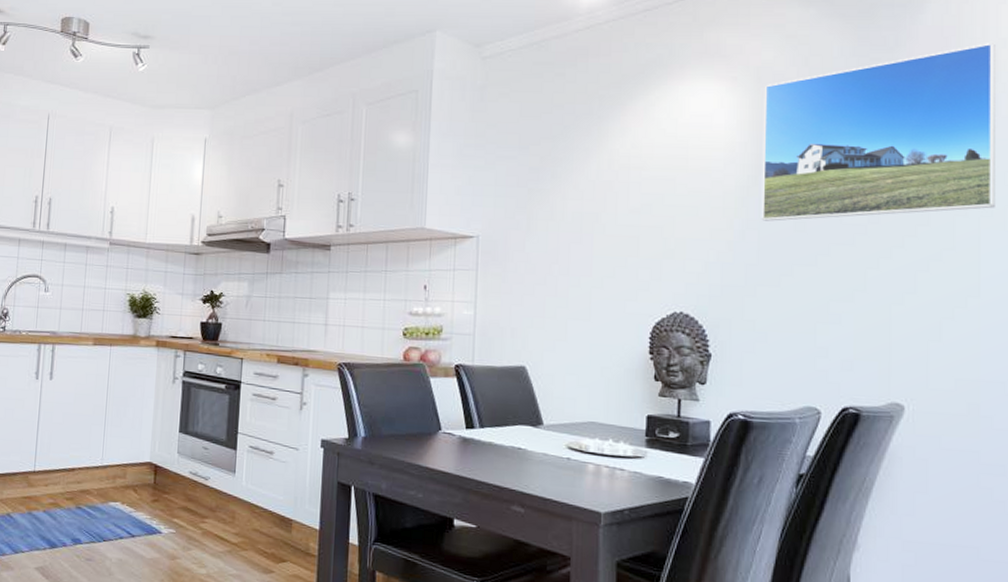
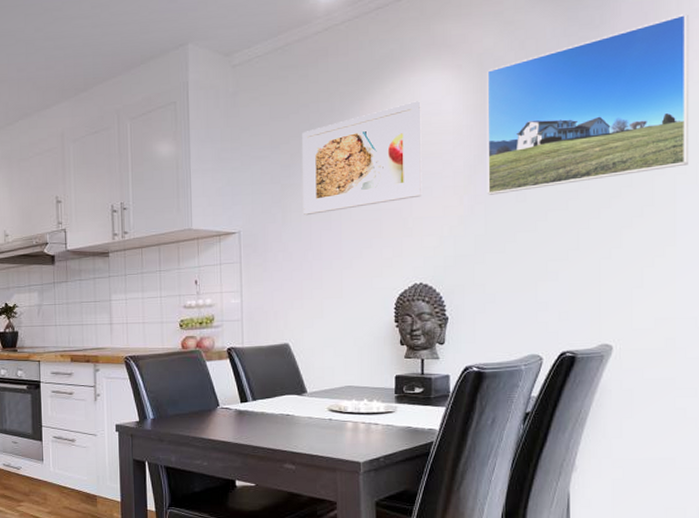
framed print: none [550,111,690,225] -> present [301,101,422,216]

